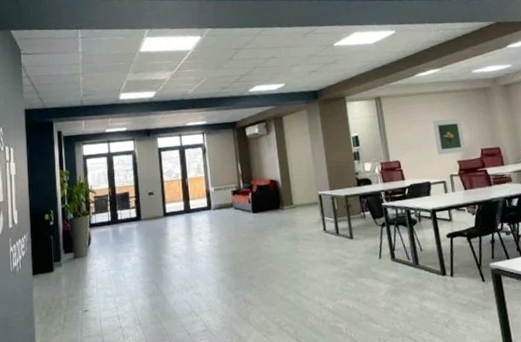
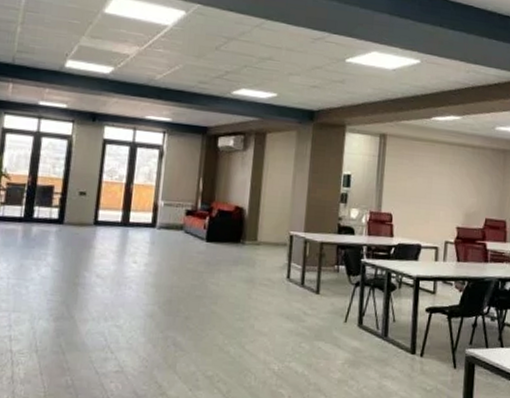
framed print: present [433,118,466,155] -> none [436,175,472,219]

